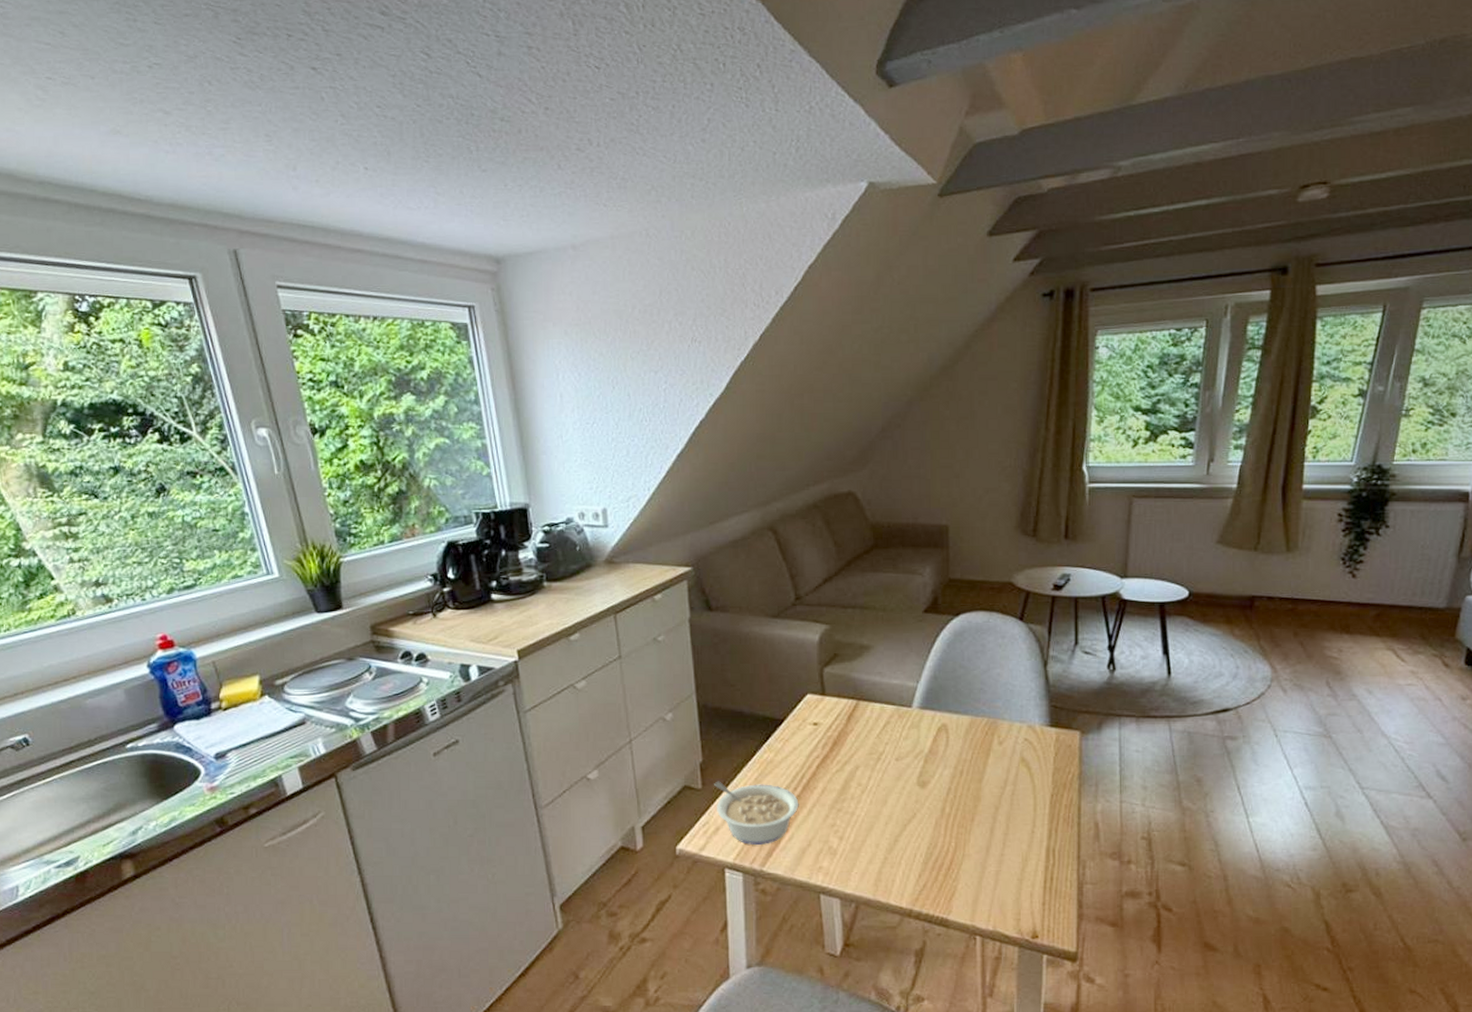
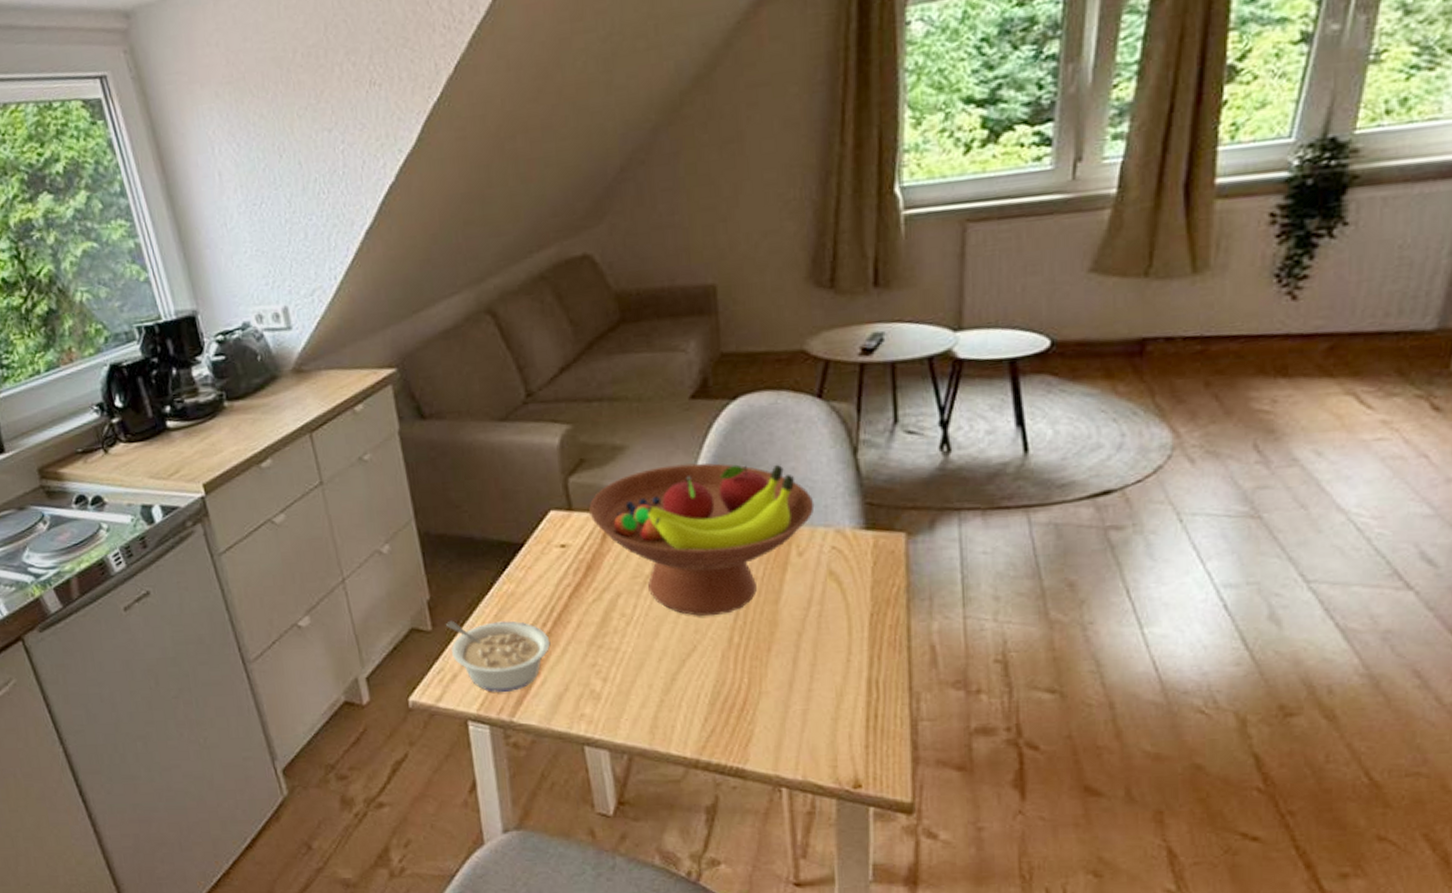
fruit bowl: none [839,664,1013,790] -> present [589,463,815,616]

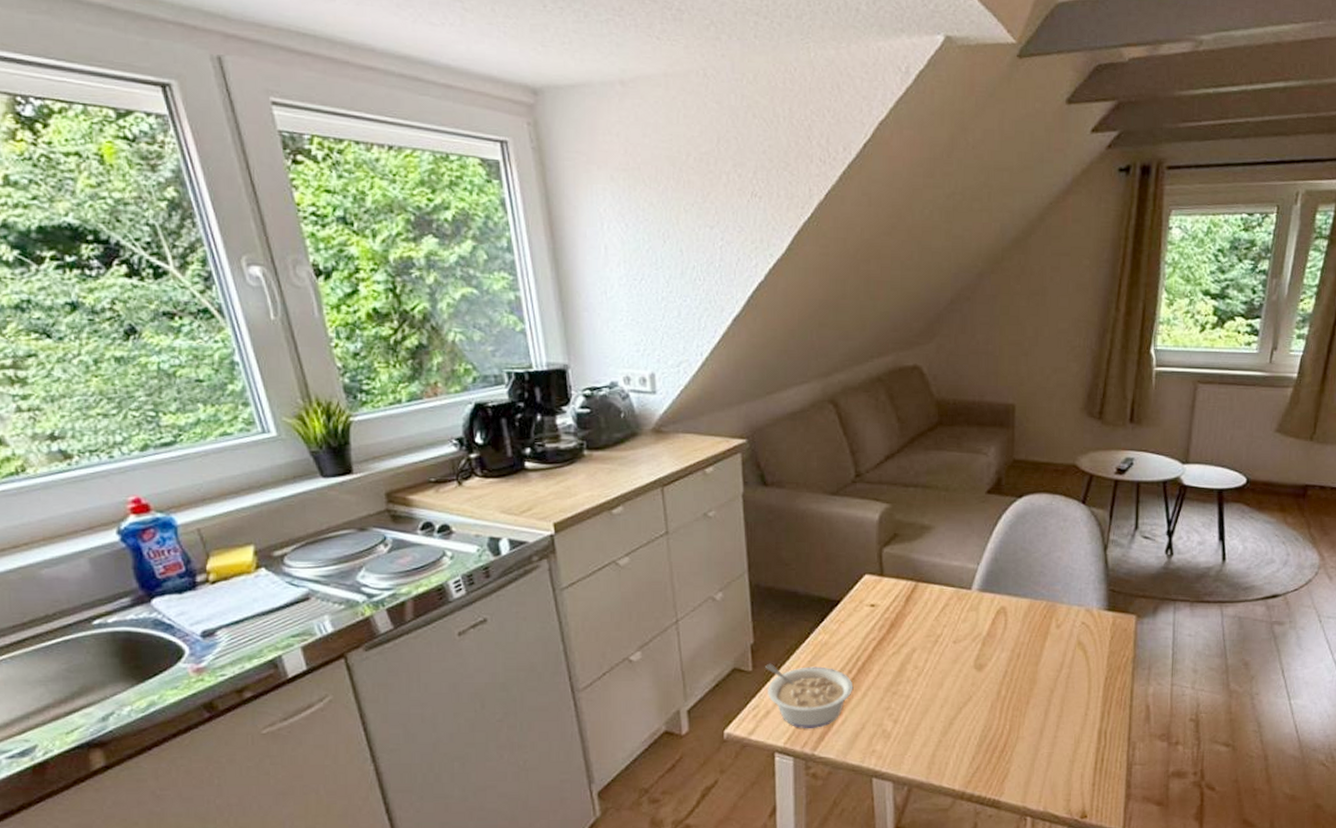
fruit bowl: present [589,463,815,616] -> none [897,546,1072,673]

